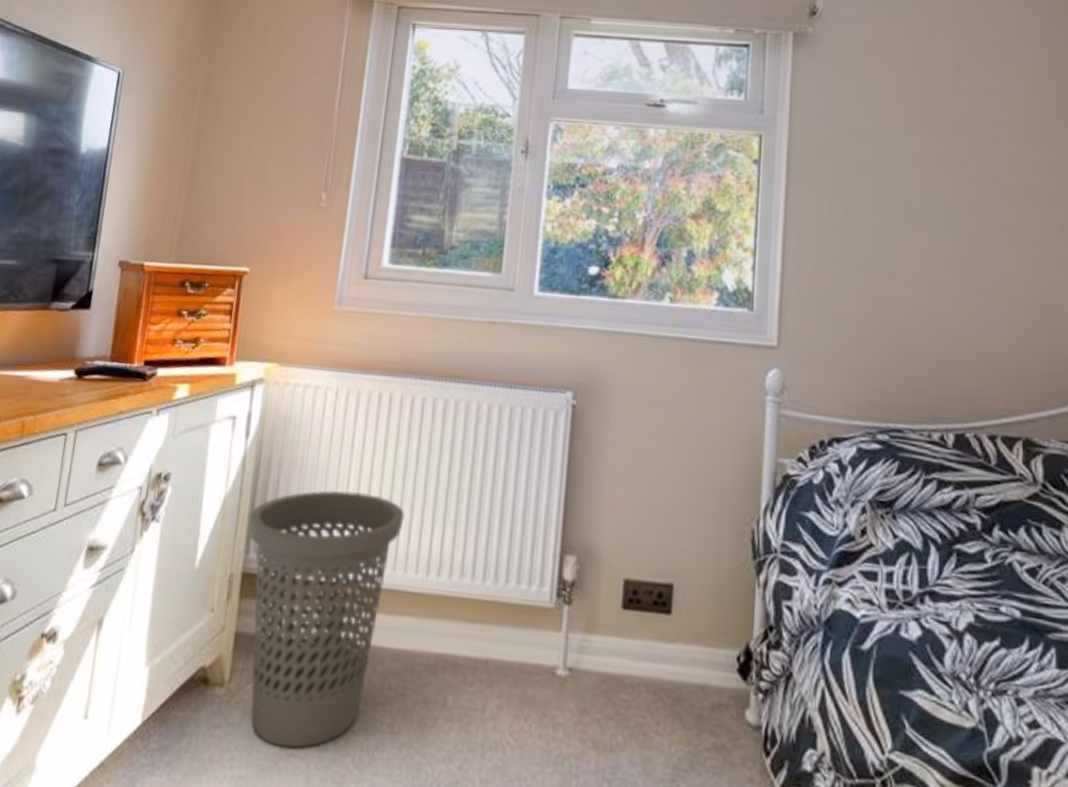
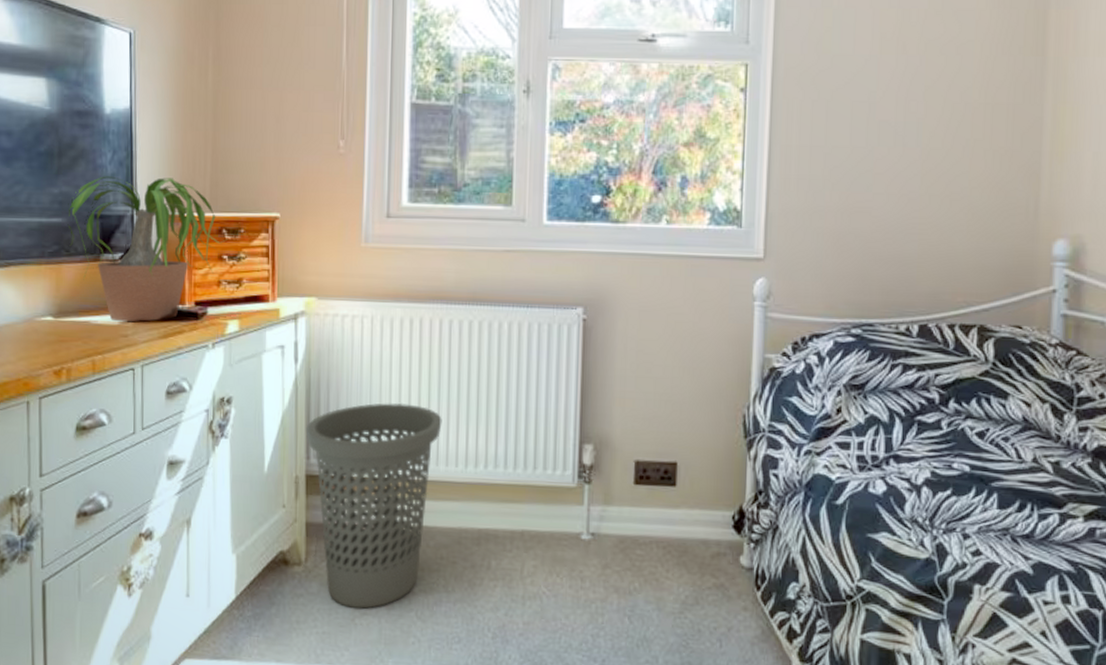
potted plant: none [19,218,190,380] -> present [67,176,228,322]

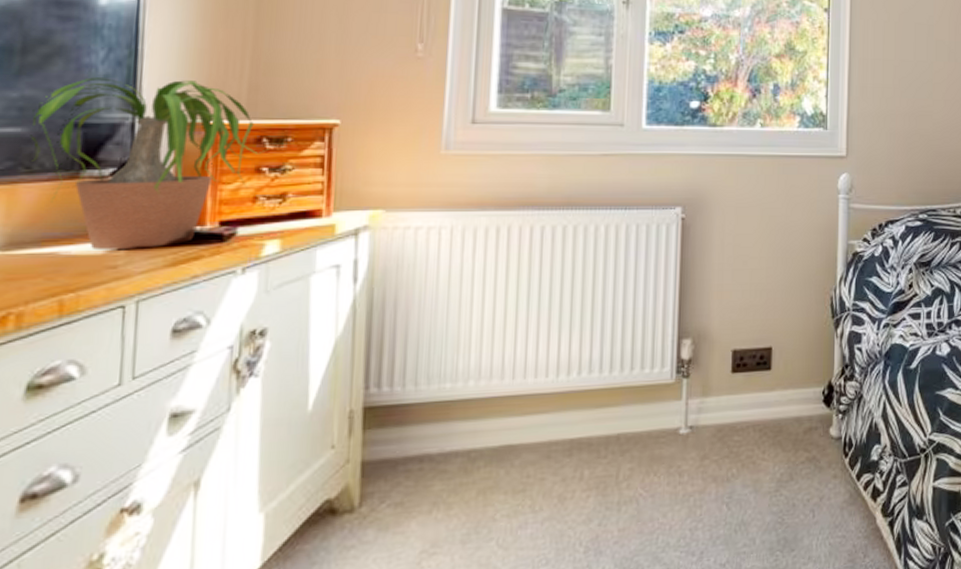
laundry basket: present [305,402,442,610] -> none [364,316,531,550]

